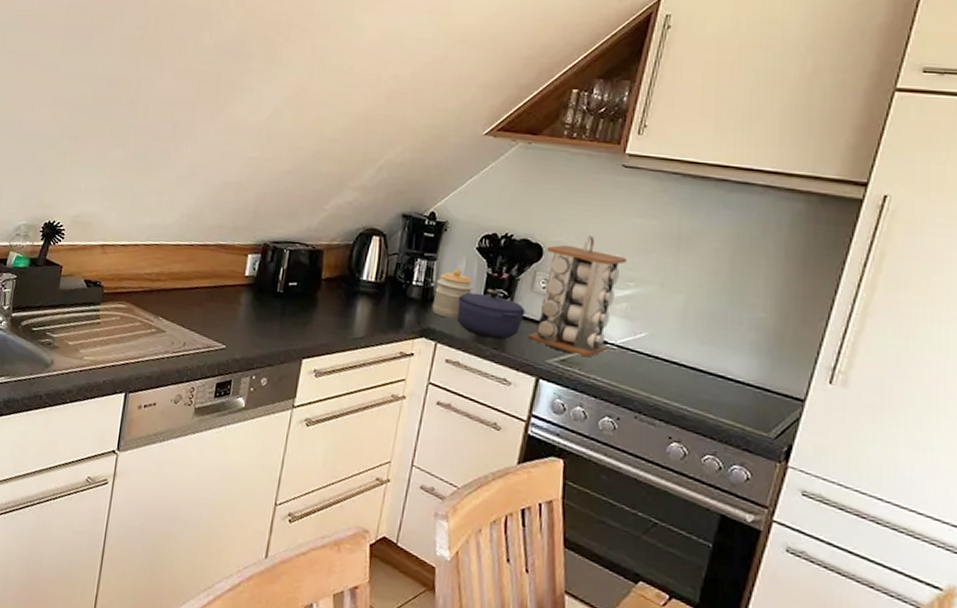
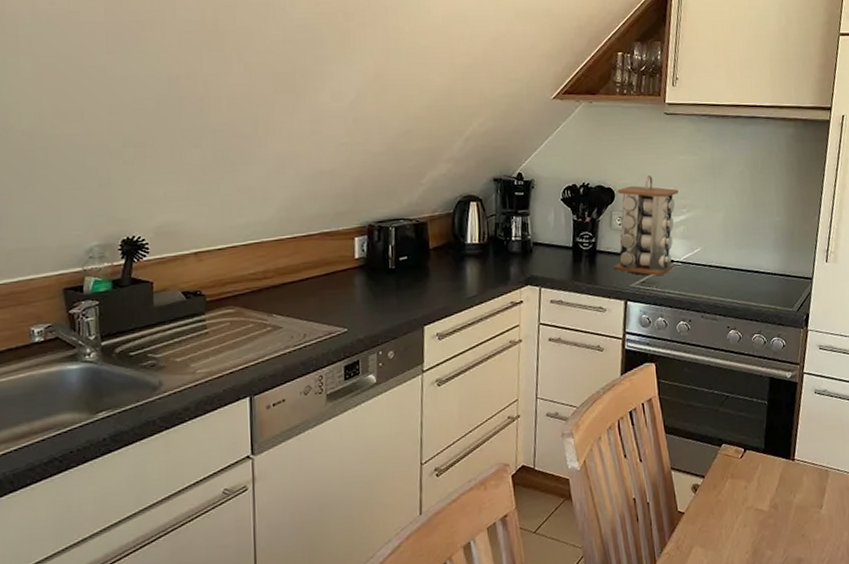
jar: present [431,268,473,319] -> none [531,219,563,265]
cooking pot: present [457,289,525,340] -> none [553,233,608,275]

